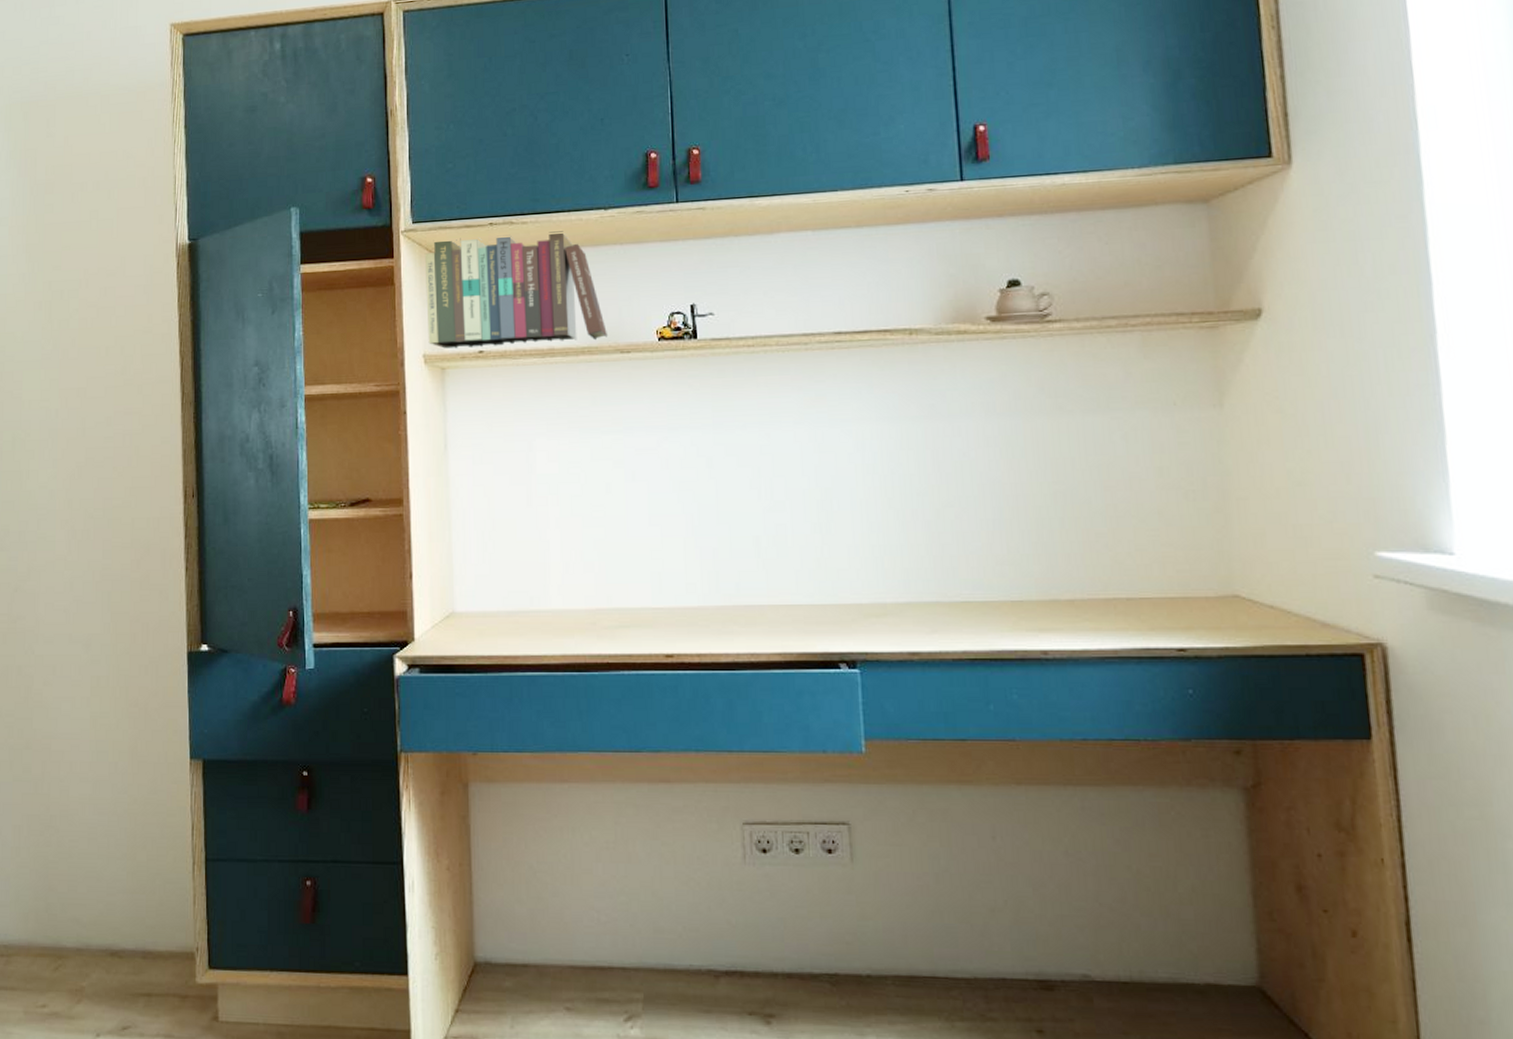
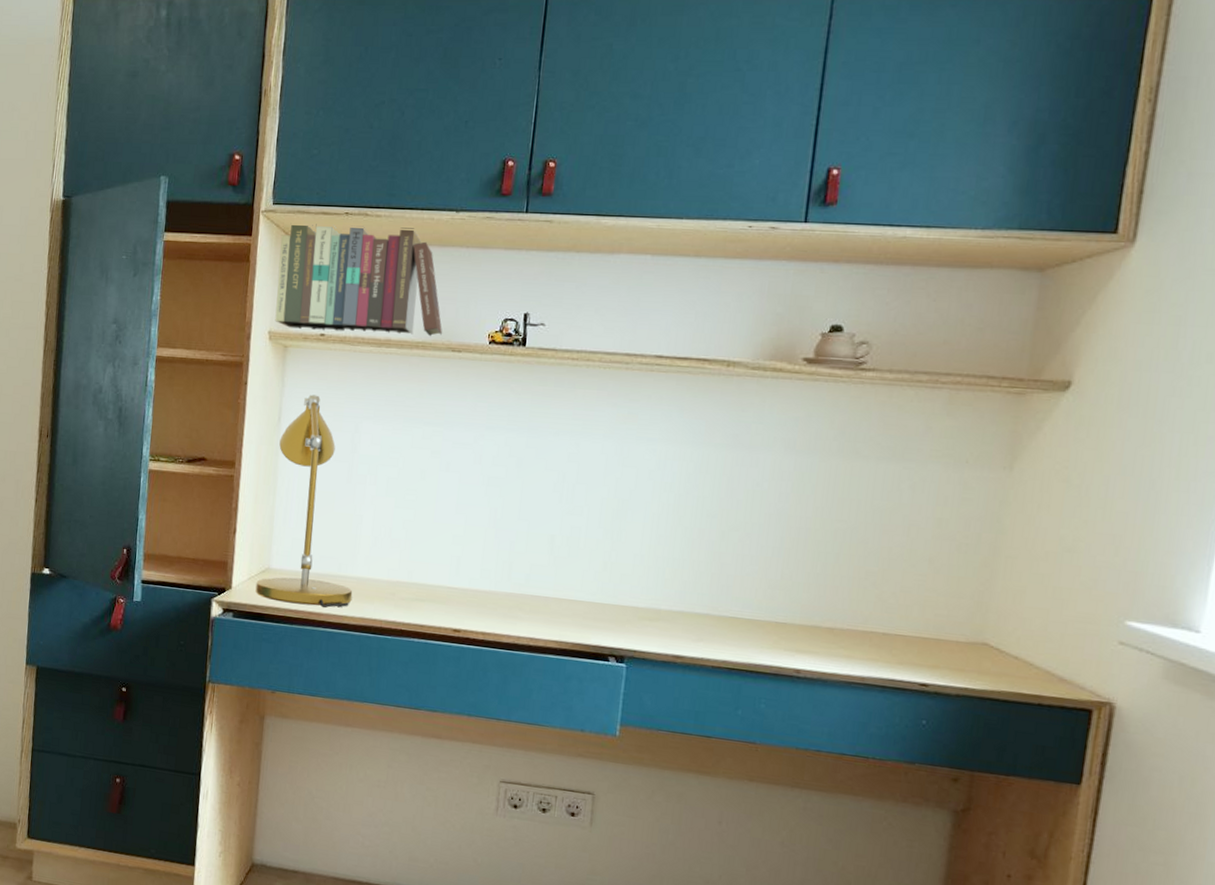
desk lamp: none [441,416,550,650] -> present [255,394,353,609]

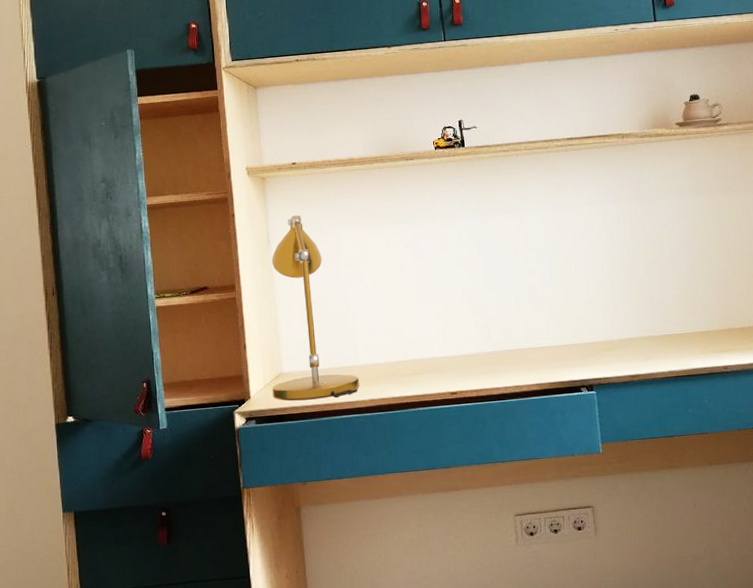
books: present [275,224,443,337] -> none [243,65,396,162]

